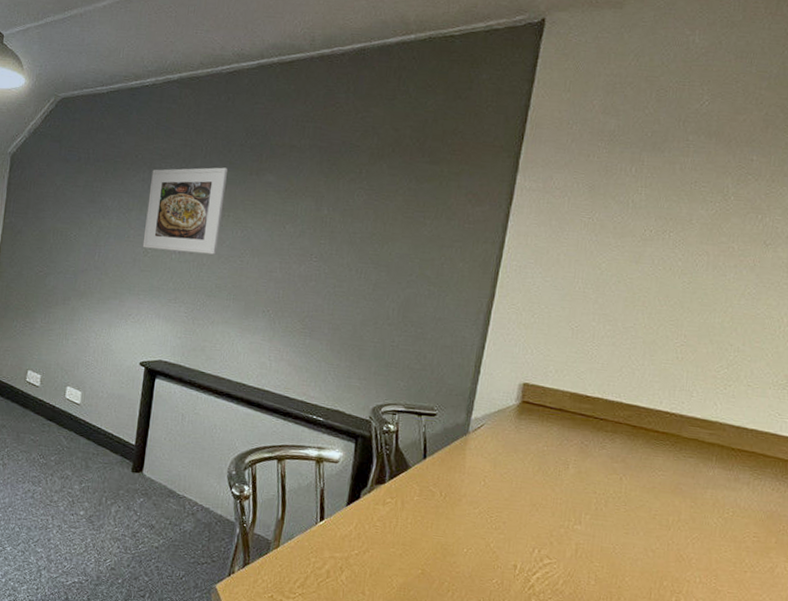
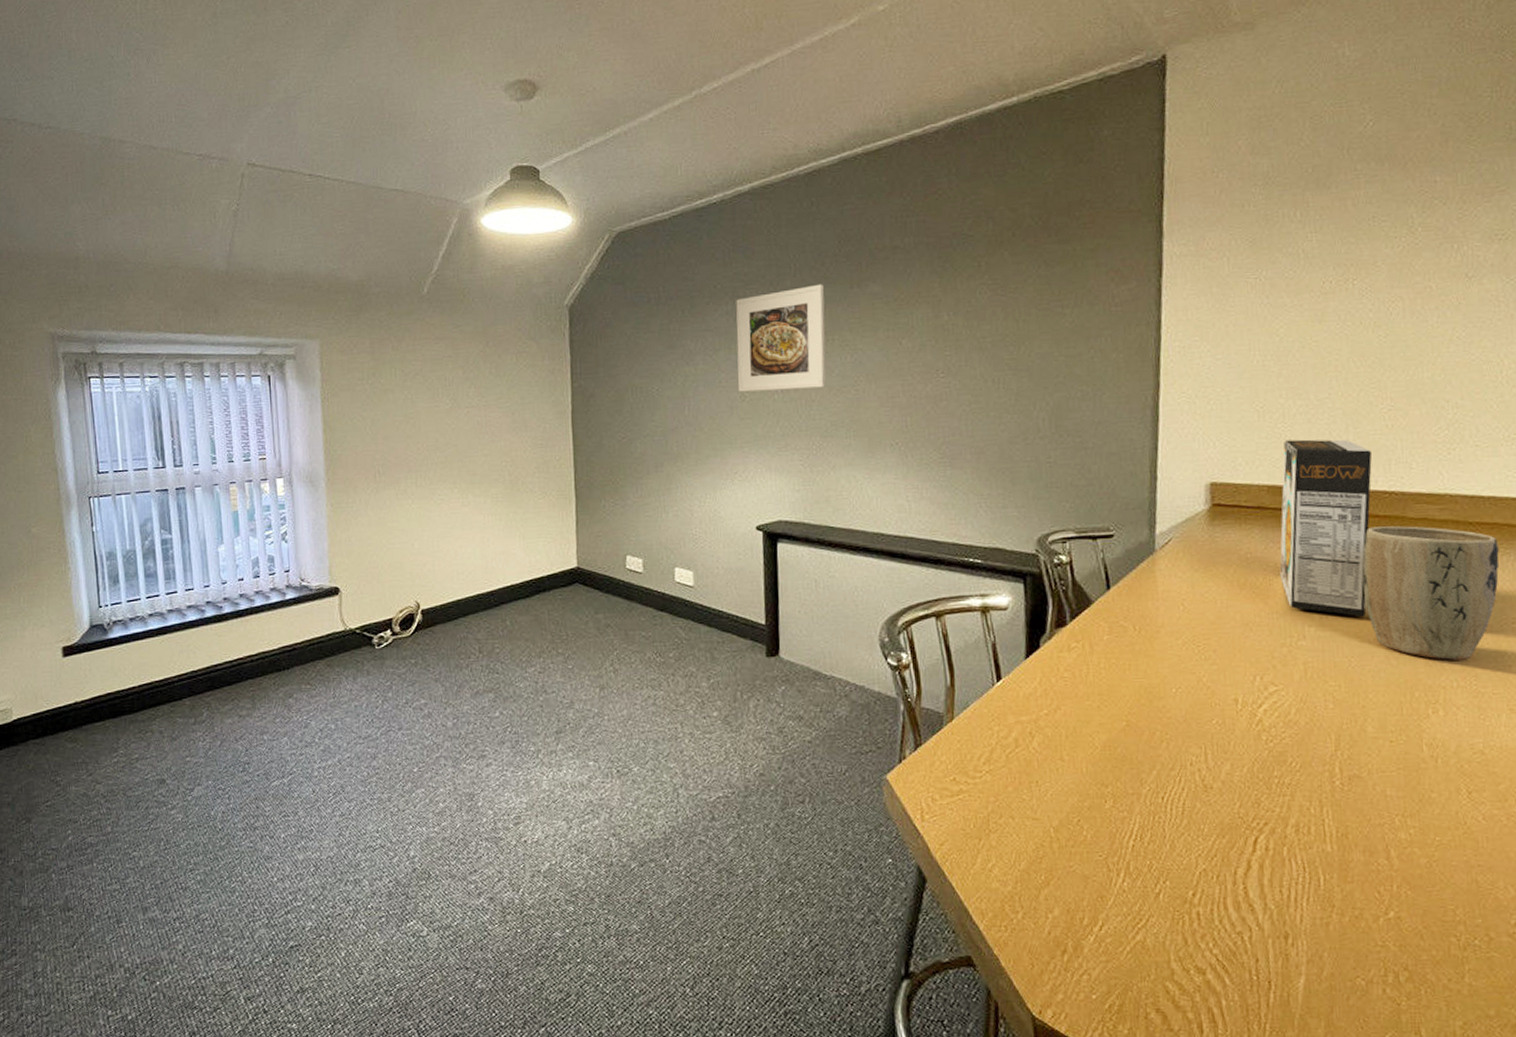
cereal box: none [568,357,662,513] -> present [1279,439,1373,617]
plant pot: none [634,440,753,561] -> present [1362,526,1500,660]

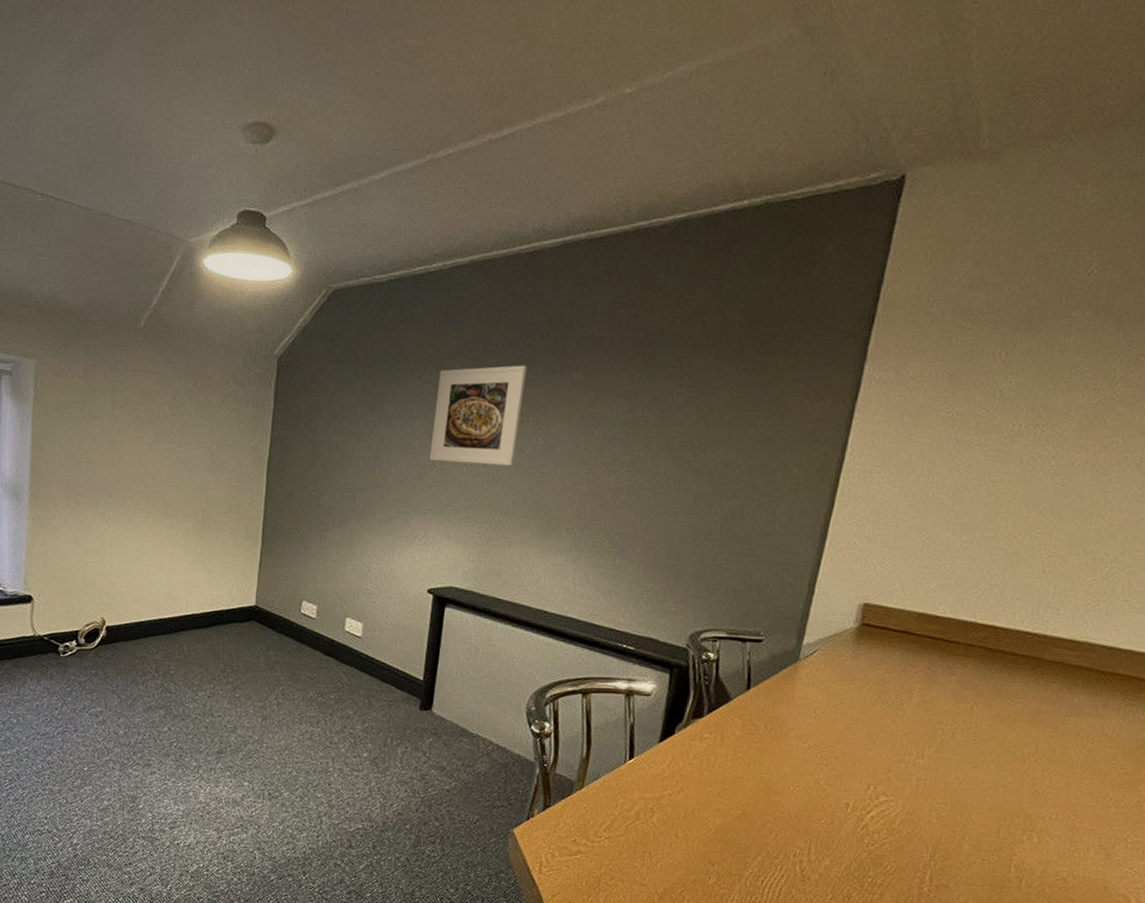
cereal box: present [1279,439,1373,617] -> none [911,572,1025,745]
plant pot: present [1362,526,1500,660] -> none [985,664,1125,796]

